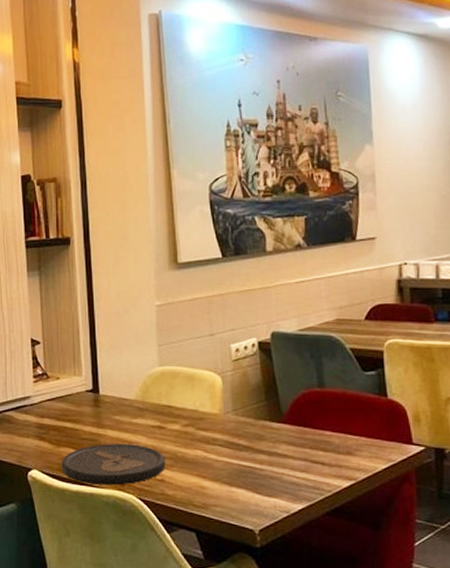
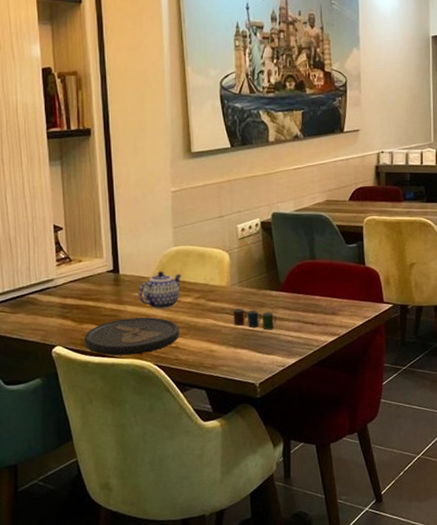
teapot: none [119,393,168,435] -> present [138,271,182,309]
cup: none [226,440,278,468] -> present [233,308,276,330]

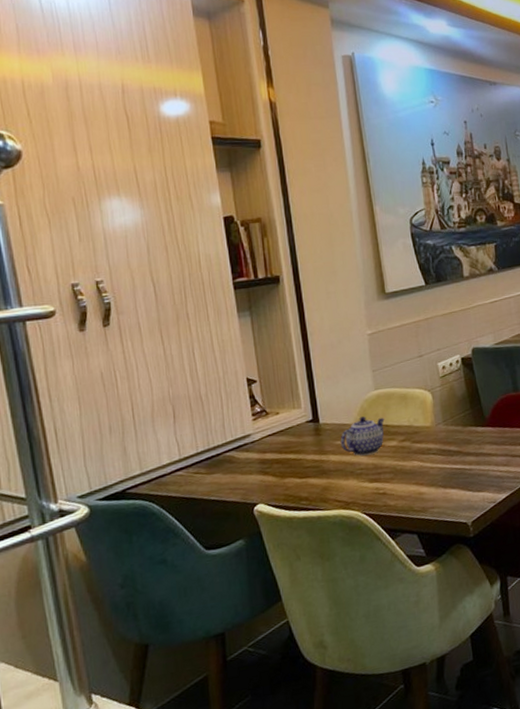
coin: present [84,317,180,356] -> none [287,464,387,508]
cup: present [233,308,276,330] -> none [439,447,484,467]

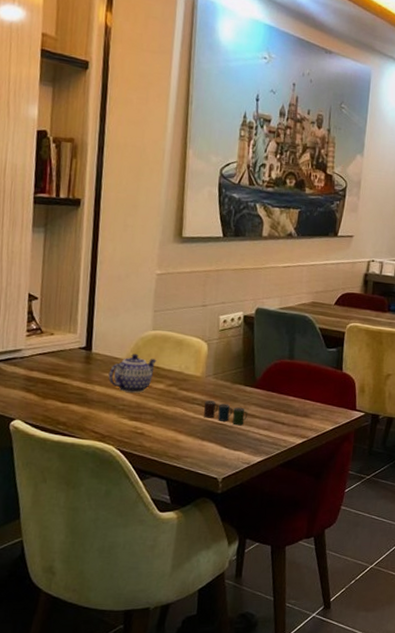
cup: none [439,447,484,467] -> present [203,400,247,426]

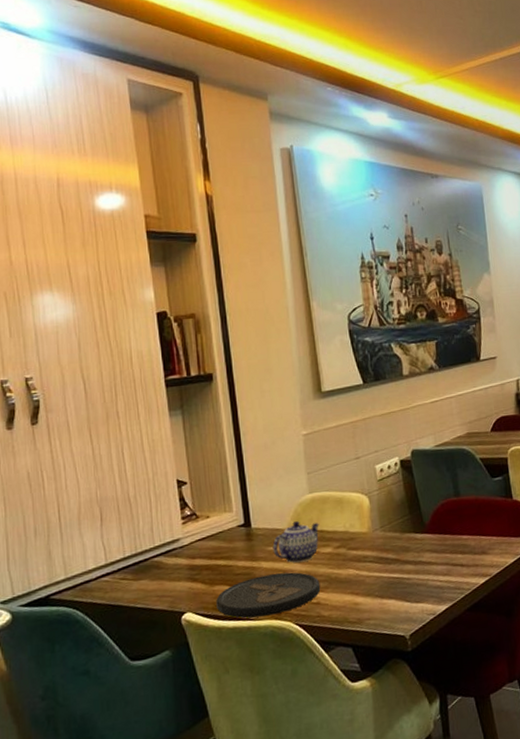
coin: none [45,398,147,437] -> present [216,572,321,618]
cup: present [203,400,247,426] -> none [376,555,423,577]

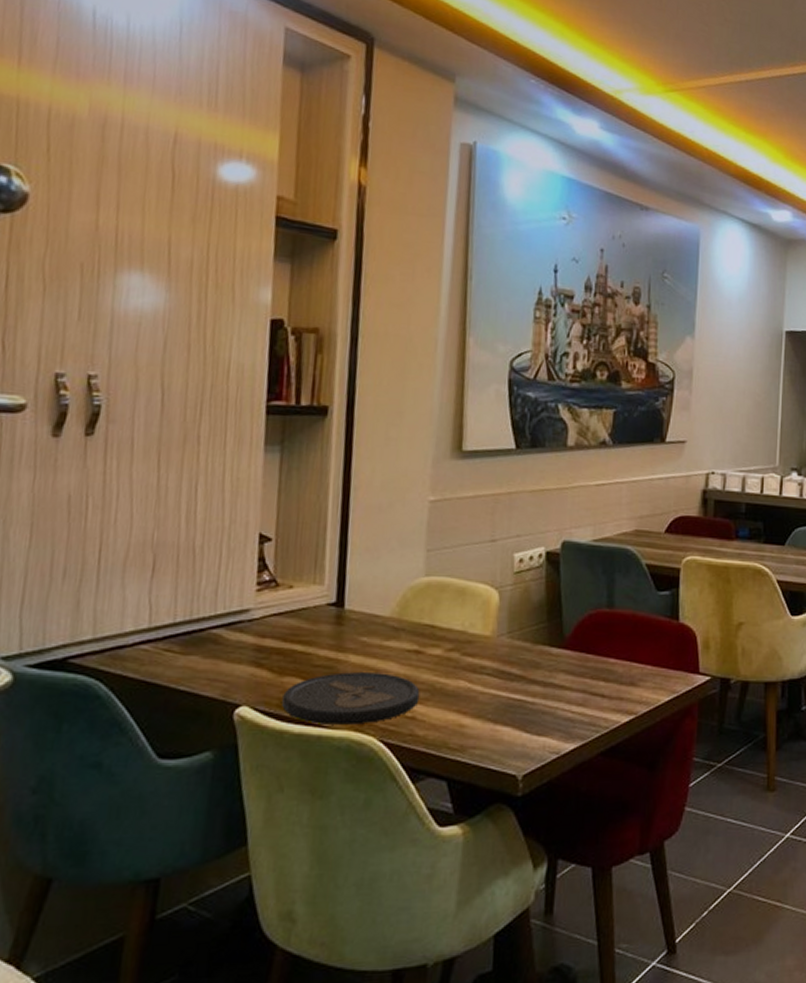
teapot: present [272,521,319,563] -> none [366,609,431,662]

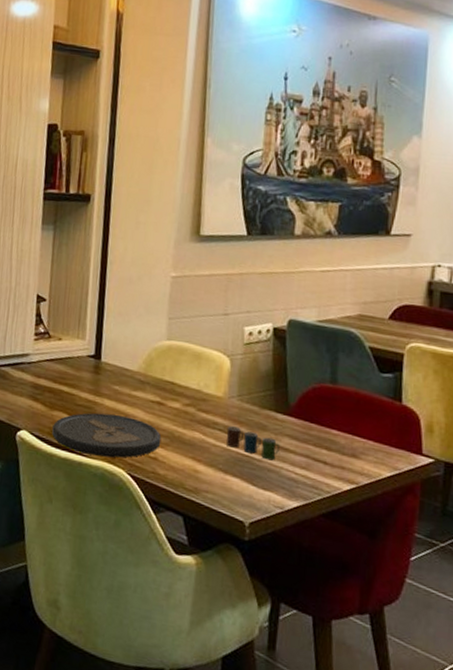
cup: none [495,668,554,701] -> present [226,426,280,460]

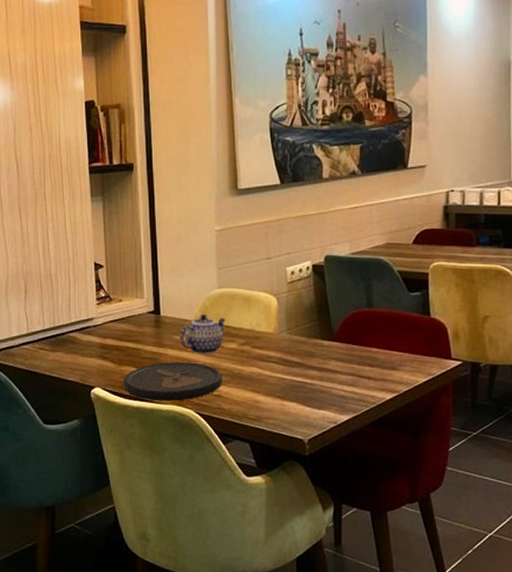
teapot: none [118,366,172,411] -> present [179,314,226,354]
cup: present [226,426,280,460] -> none [280,358,328,383]

